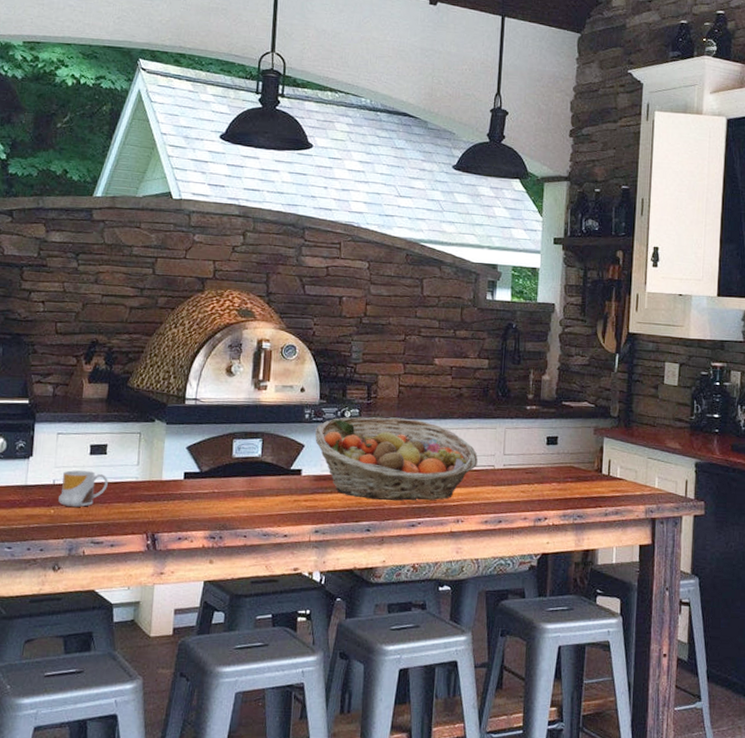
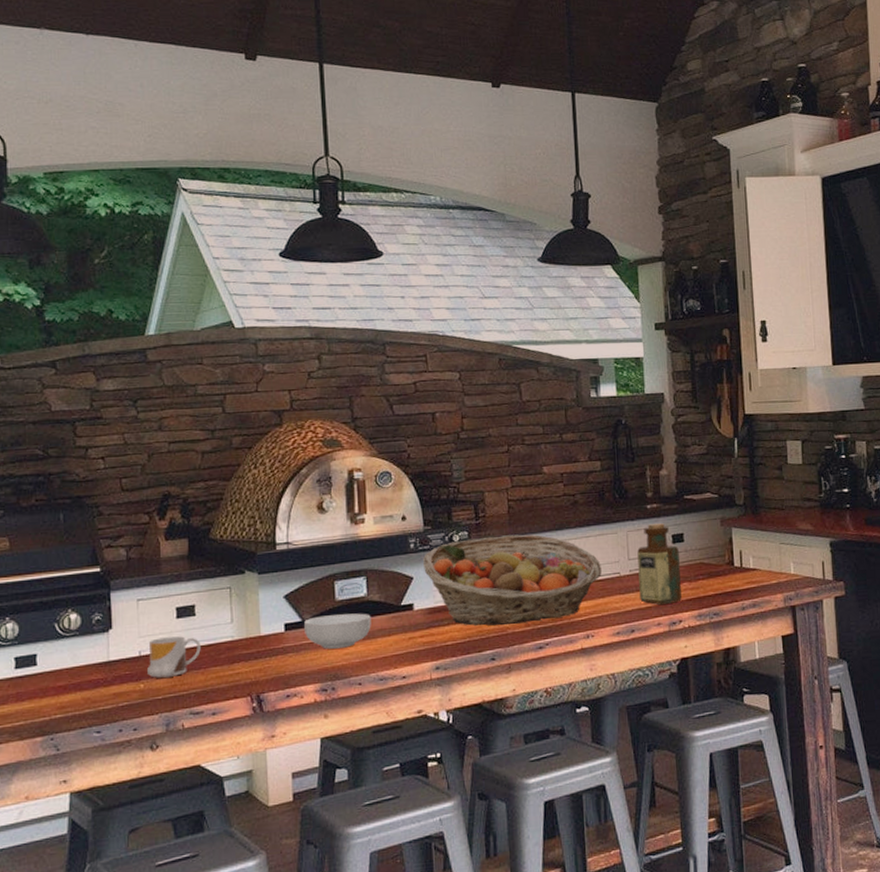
cereal bowl: none [201,469,262,502] -> present [304,613,371,649]
bottle: none [510,424,552,502] -> present [637,523,682,606]

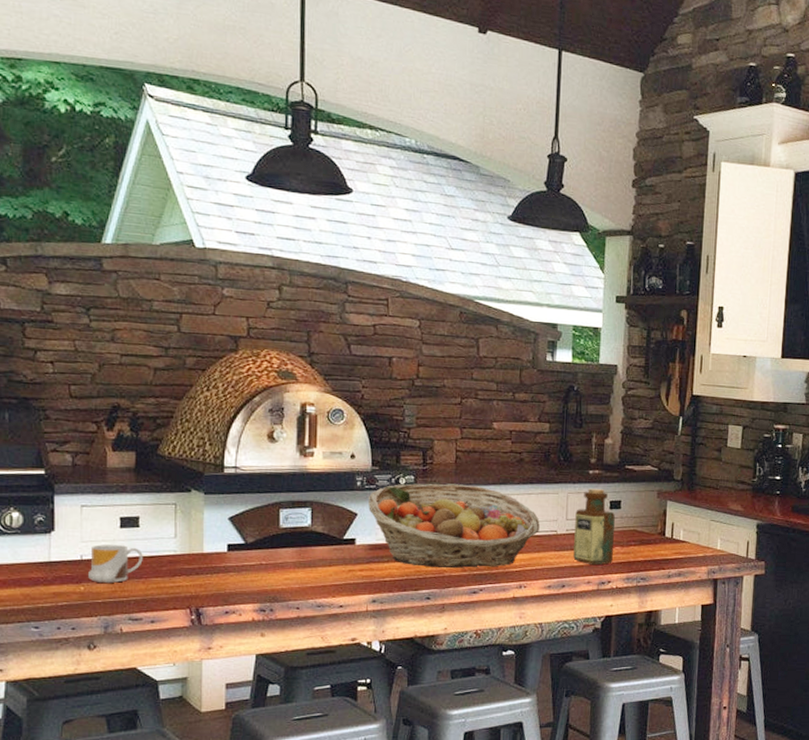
cereal bowl: present [304,613,371,649] -> none [247,540,313,573]

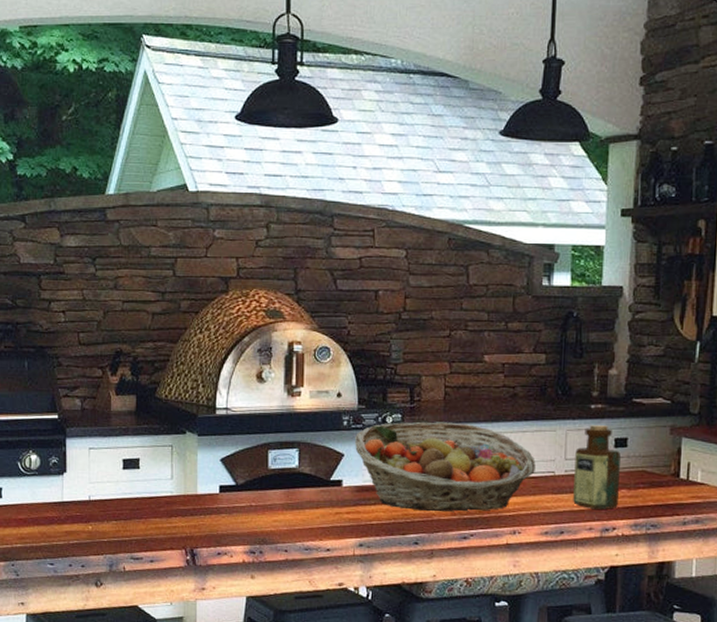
mug: present [88,544,143,584] -> none [96,486,143,524]

